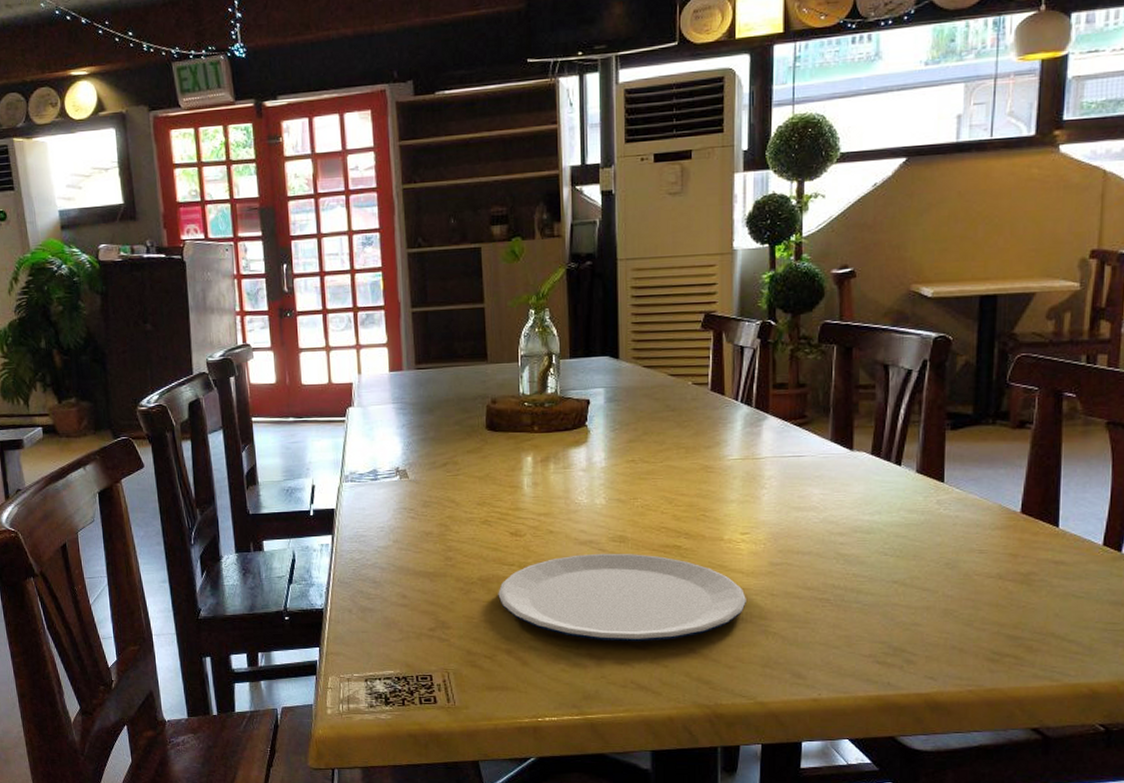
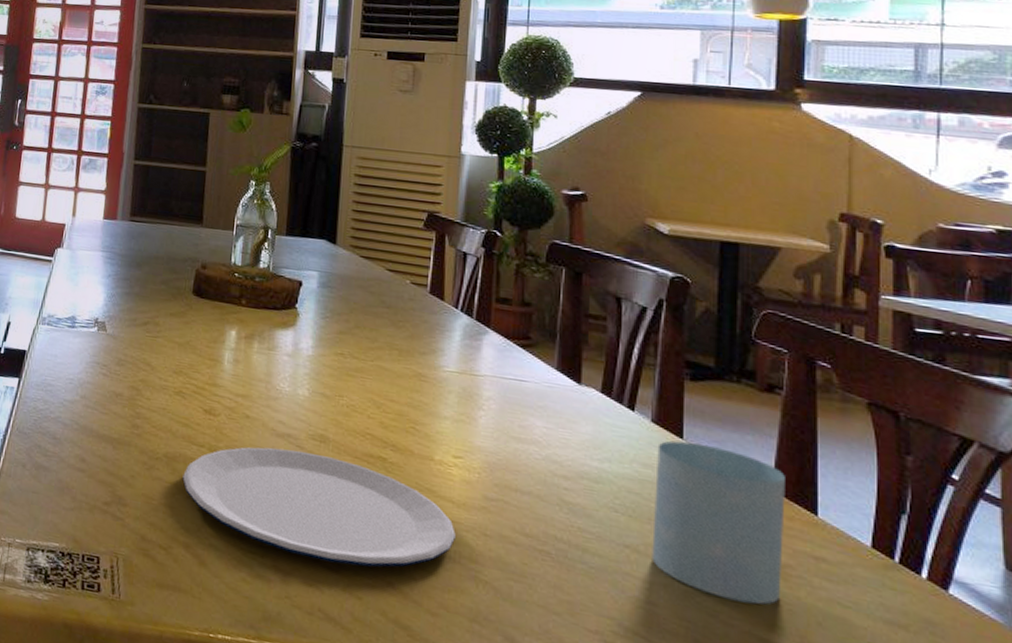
glass: none [916,484,1032,610] -> present [652,440,785,605]

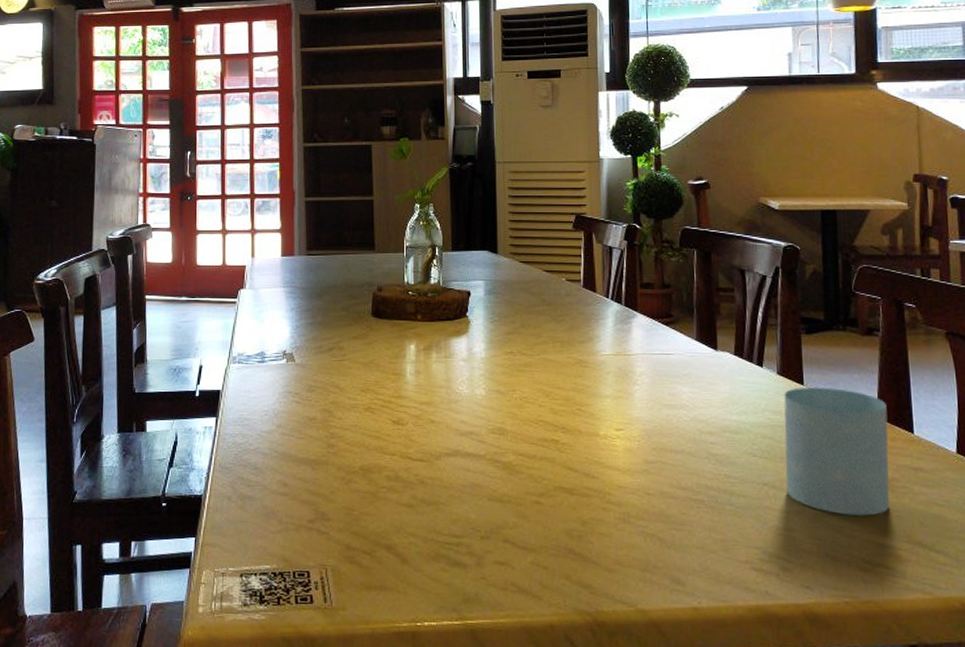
plate: present [182,447,456,568] -> none [379,445,623,541]

